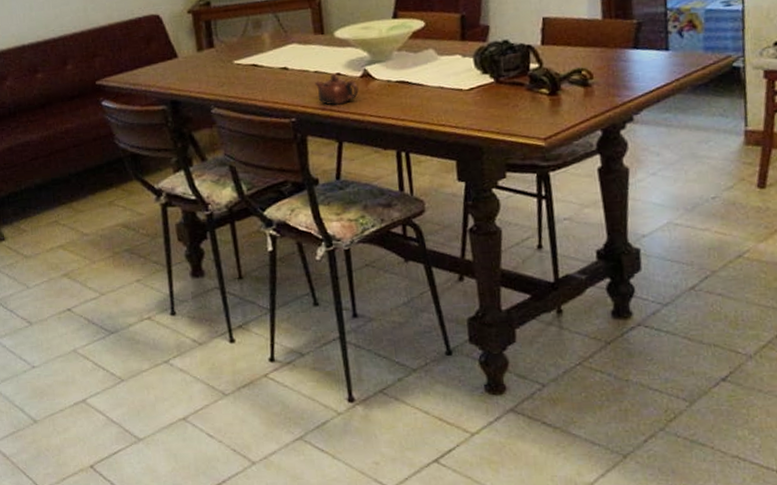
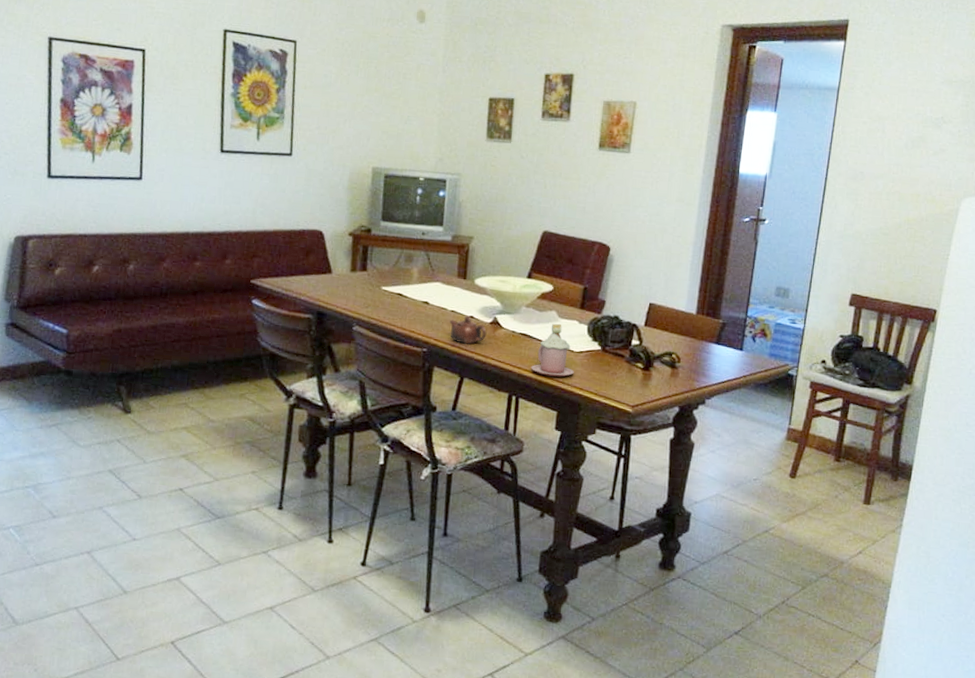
mug: none [416,62,468,123] -> present [531,323,574,377]

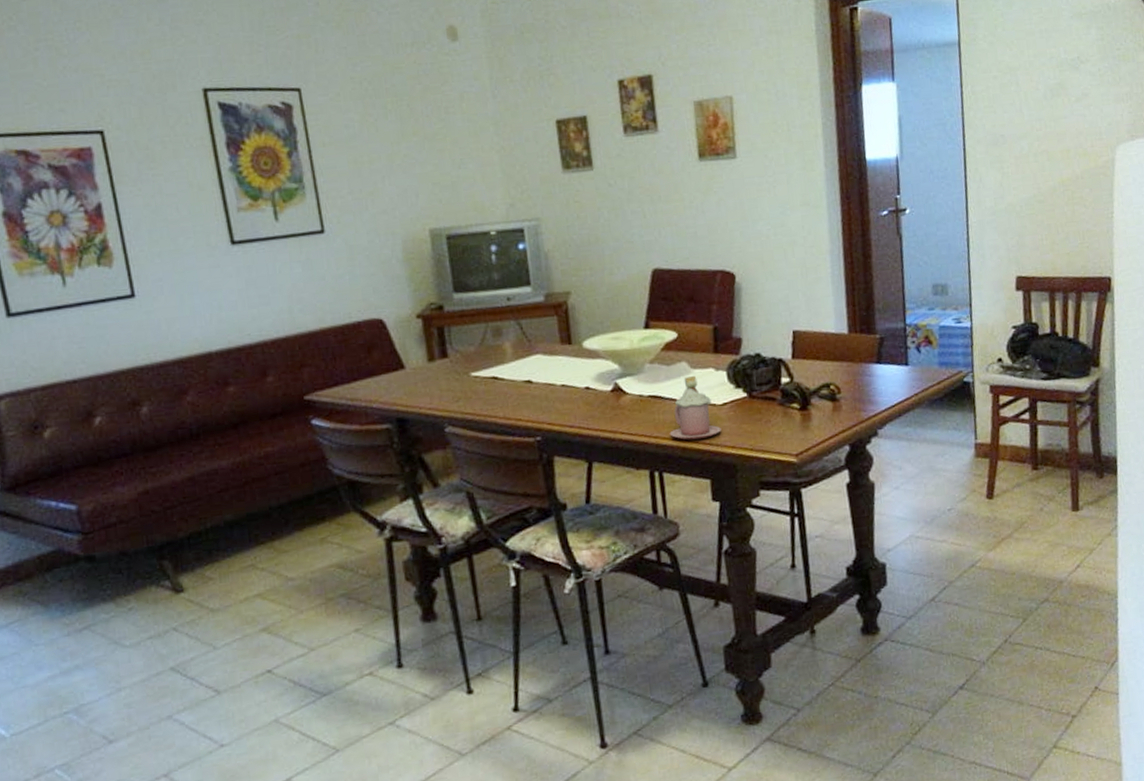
teapot: present [450,315,487,344] -> none [562,387,610,422]

